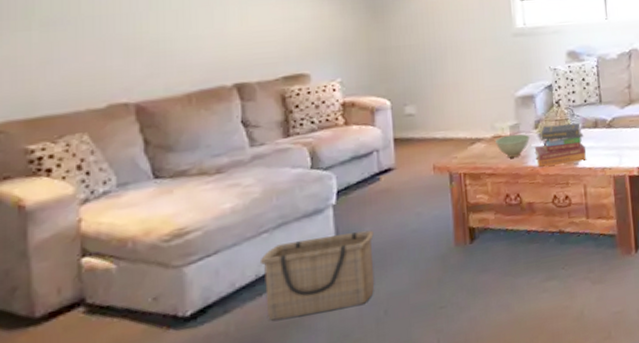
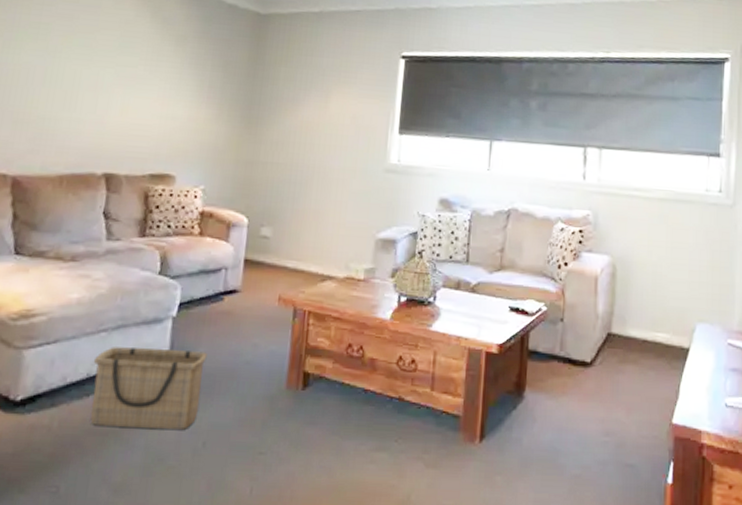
bowl: present [495,133,530,158] -> none [347,278,384,305]
books: present [534,123,586,167] -> none [386,277,443,324]

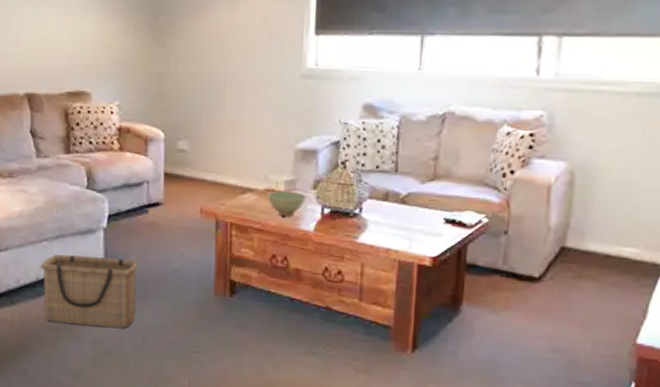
bowl: none [347,278,384,305] -> present [268,190,306,217]

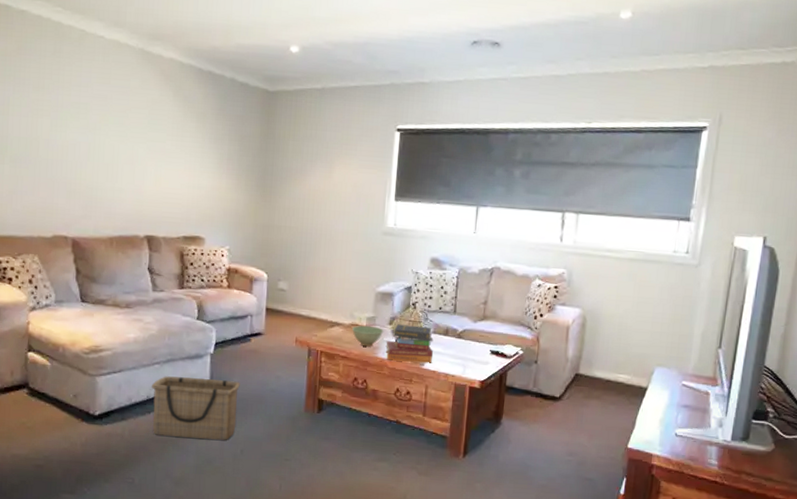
books: none [309,188,370,236] -> present [385,324,434,363]

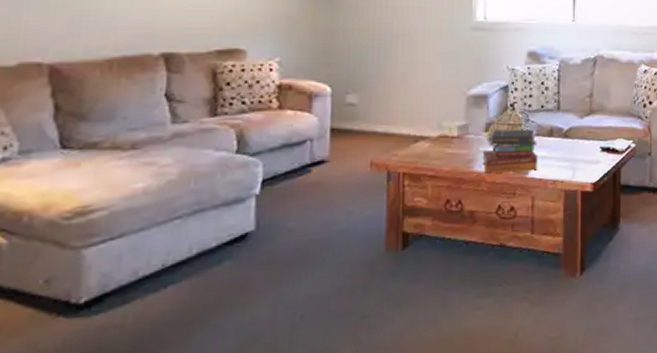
basket: present [151,376,240,440] -> none [168,226,298,316]
bowl: present [352,325,383,347] -> none [441,135,478,161]

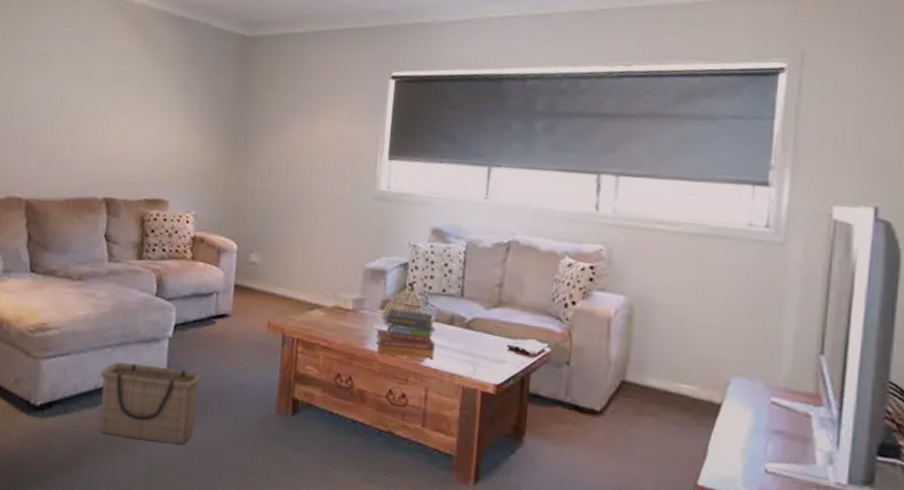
basket: none [168,226,298,316] -> present [99,362,201,444]

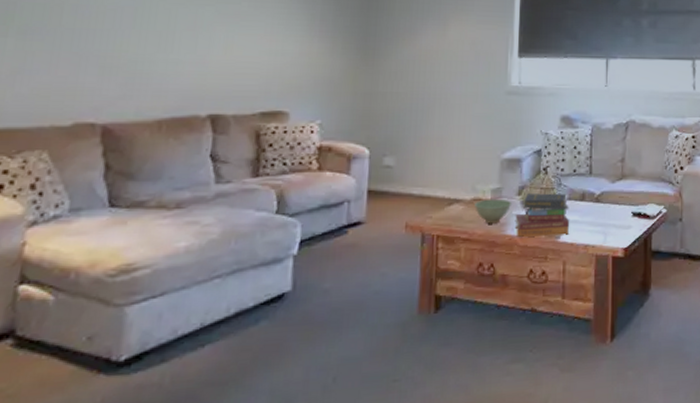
basket: present [99,362,201,444] -> none [207,287,333,376]
bowl: none [335,308,373,336] -> present [475,198,511,224]

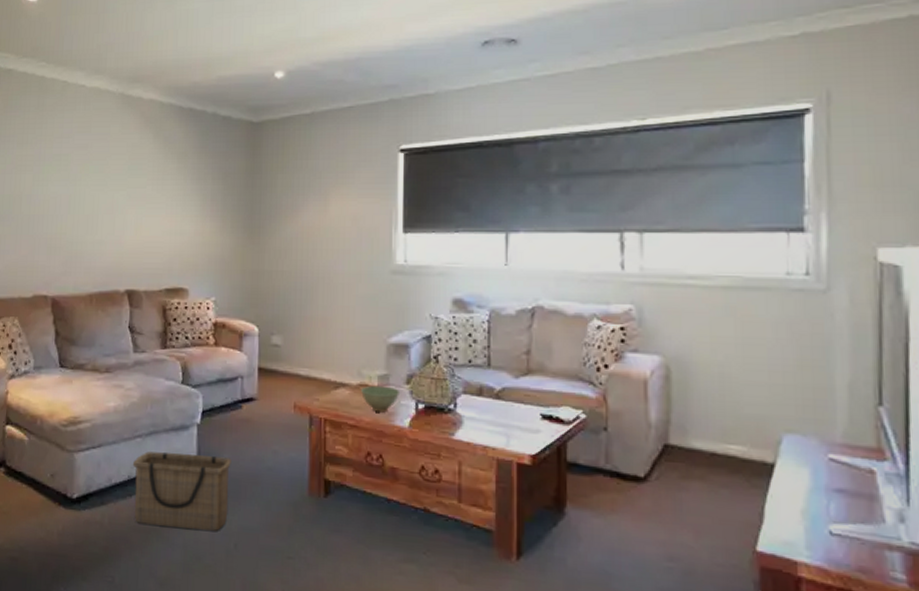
basket: none [207,287,333,376] -> present [132,451,231,531]
books: present [515,193,570,237] -> none [404,383,466,433]

